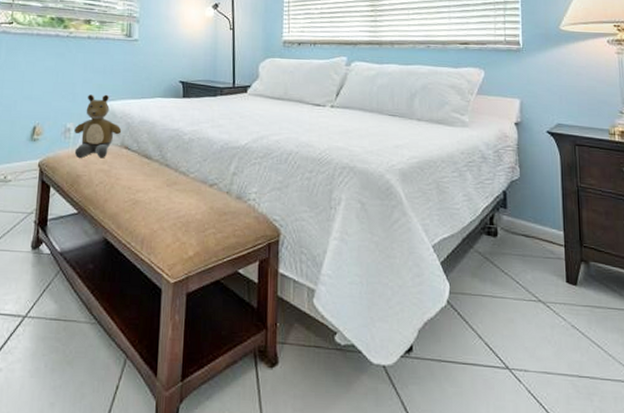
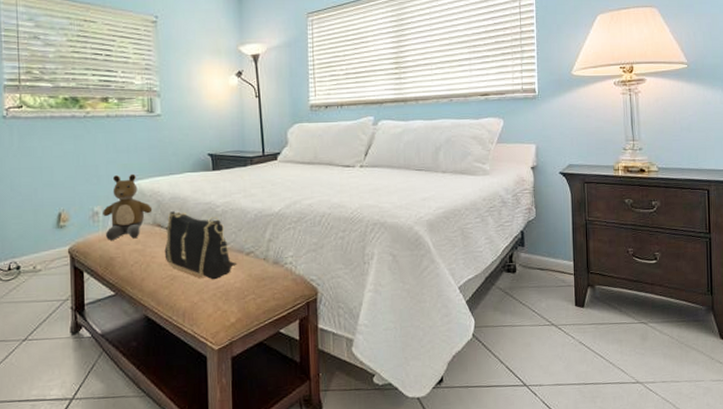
handbag: none [129,135,200,208] -> present [164,211,237,279]

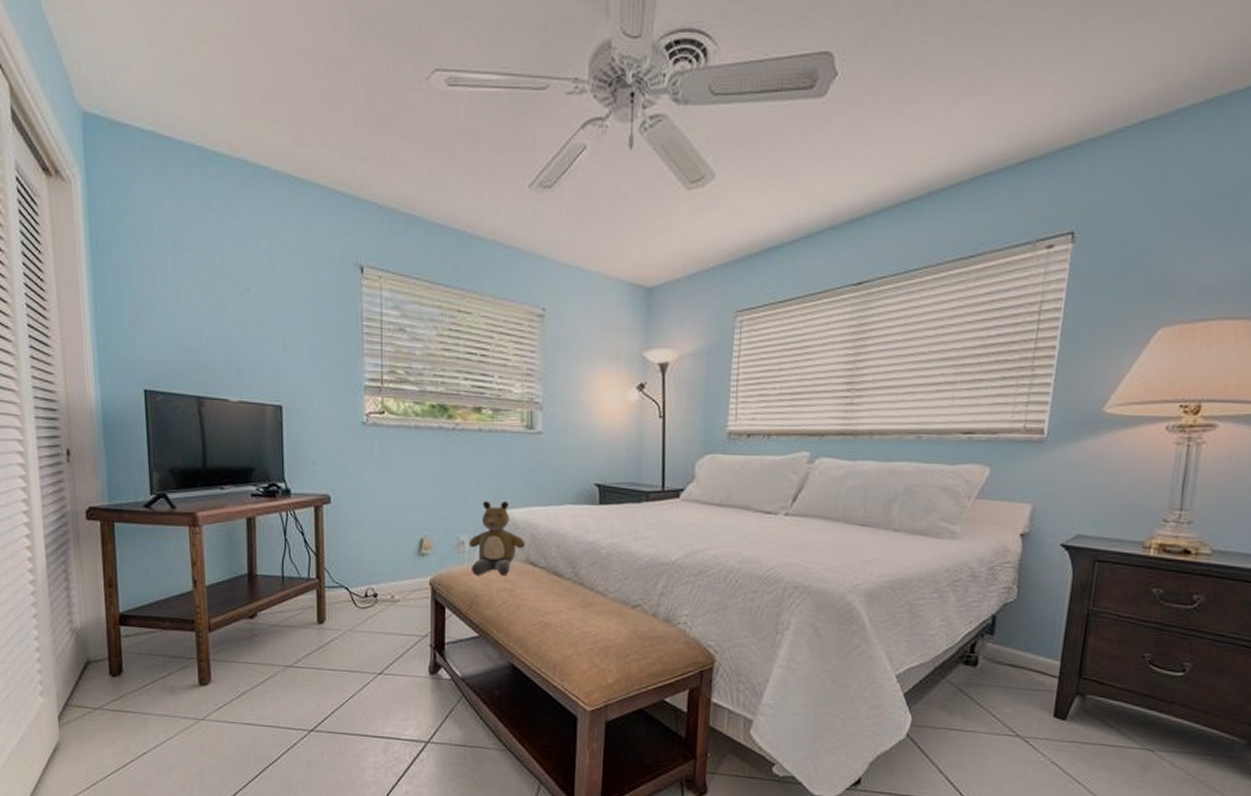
handbag: present [164,211,237,279] -> none [536,549,621,632]

